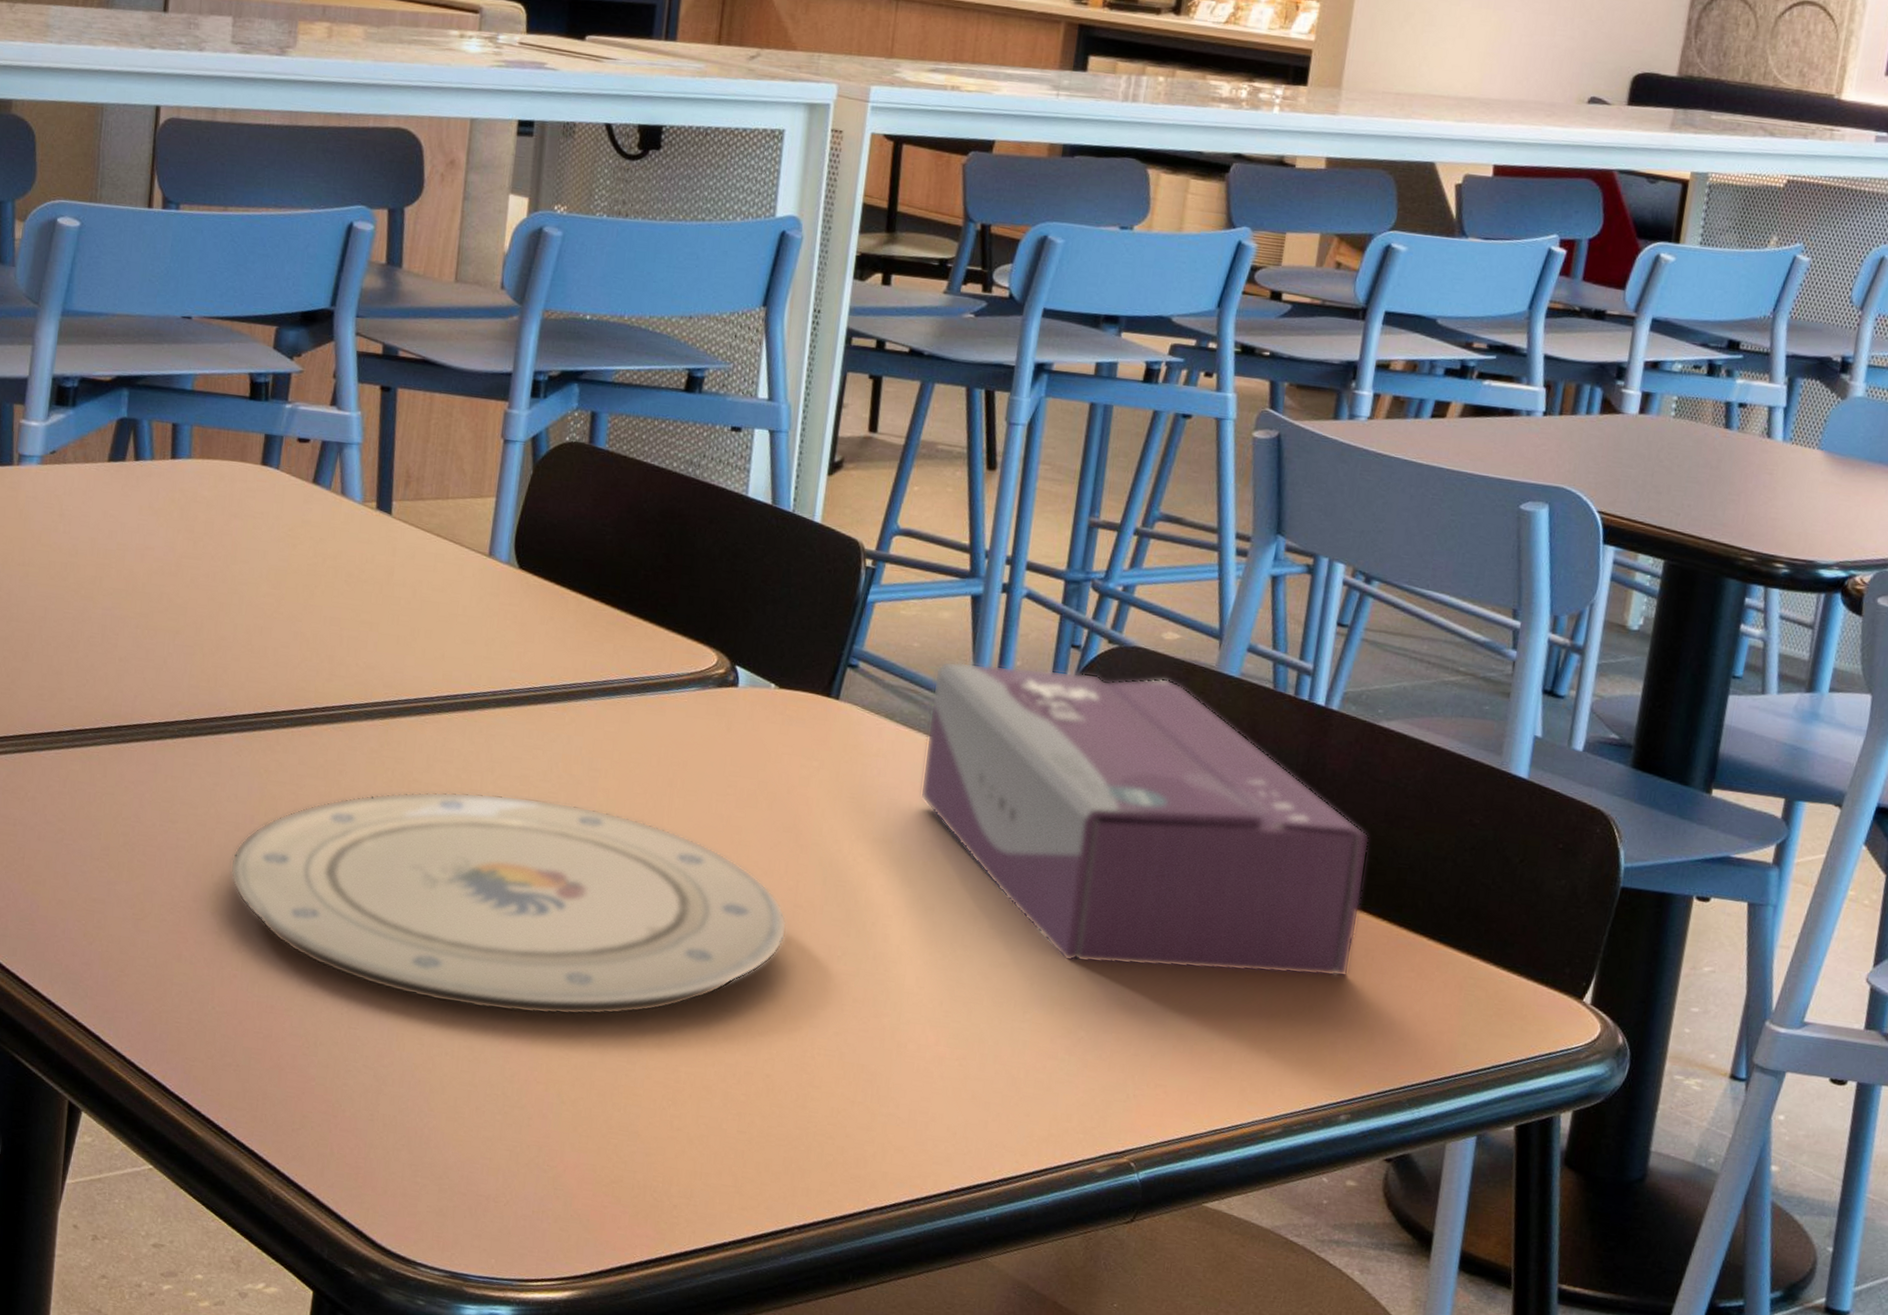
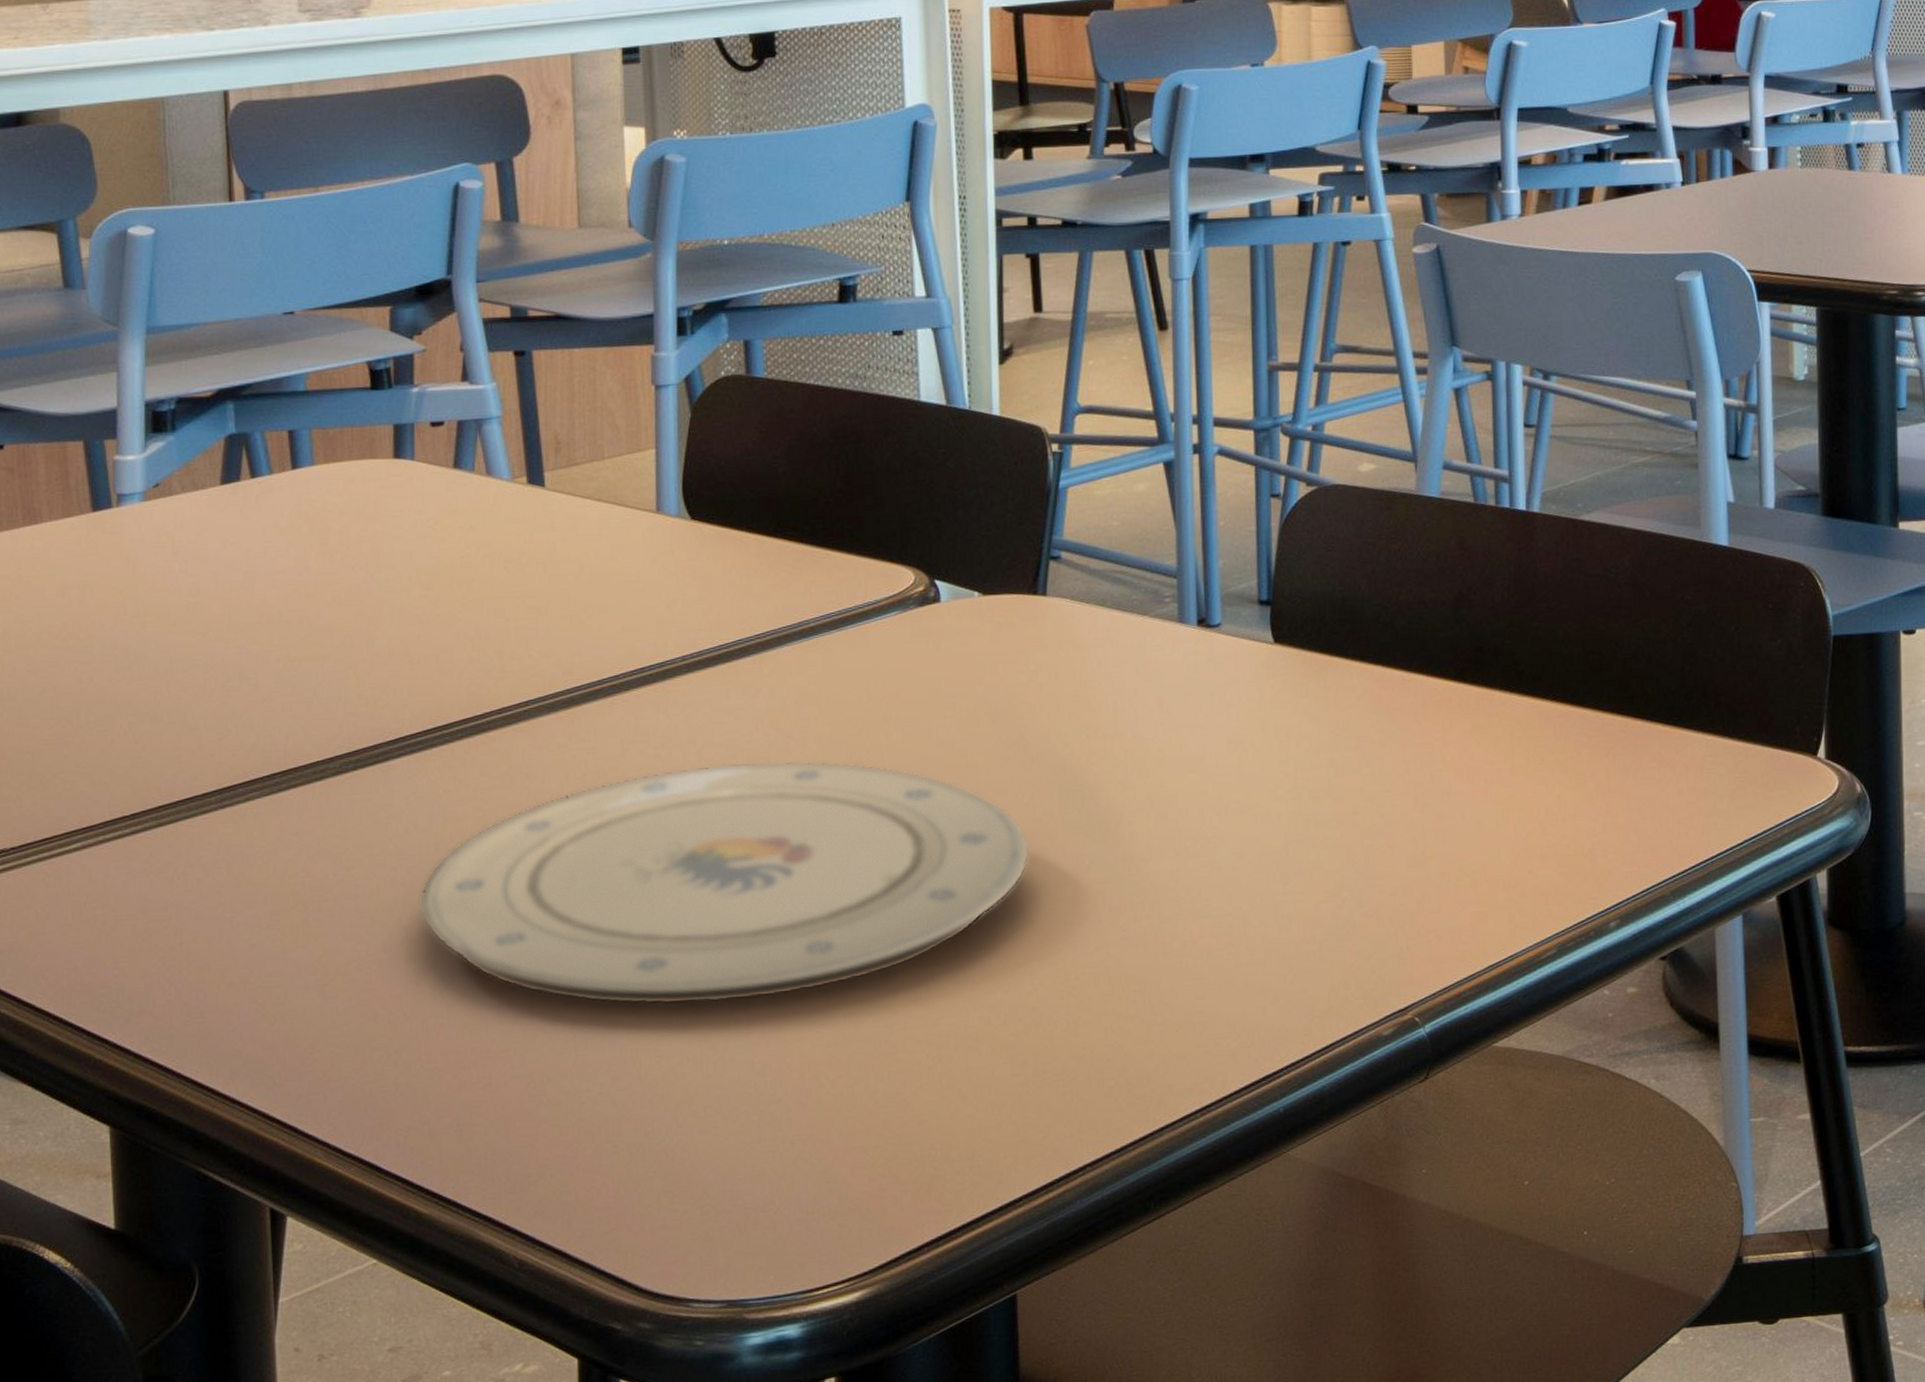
tissue box: present [919,661,1369,978] -> none [1139,511,1594,822]

